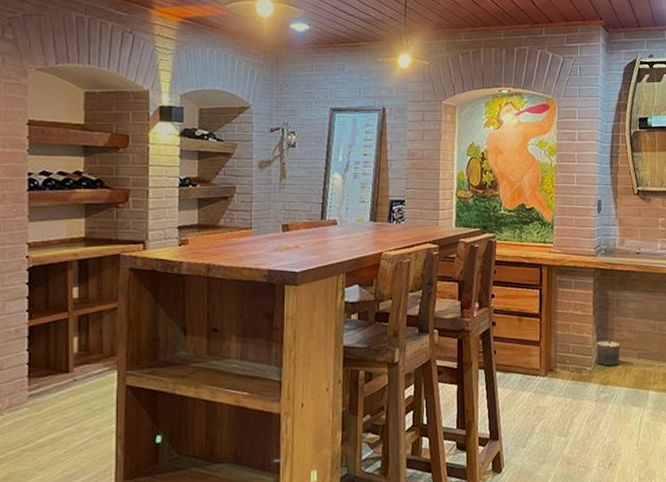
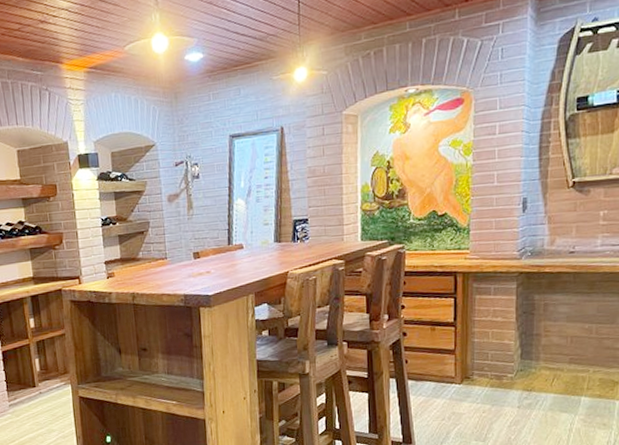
planter: present [596,340,620,366] -> none [519,346,547,373]

